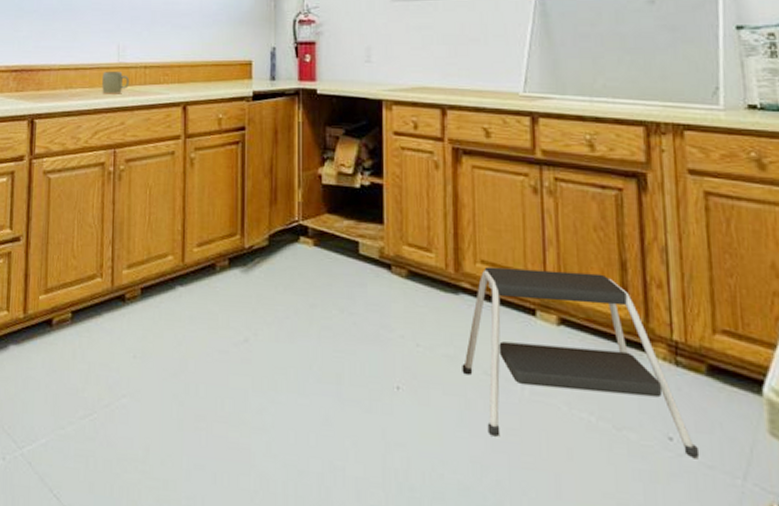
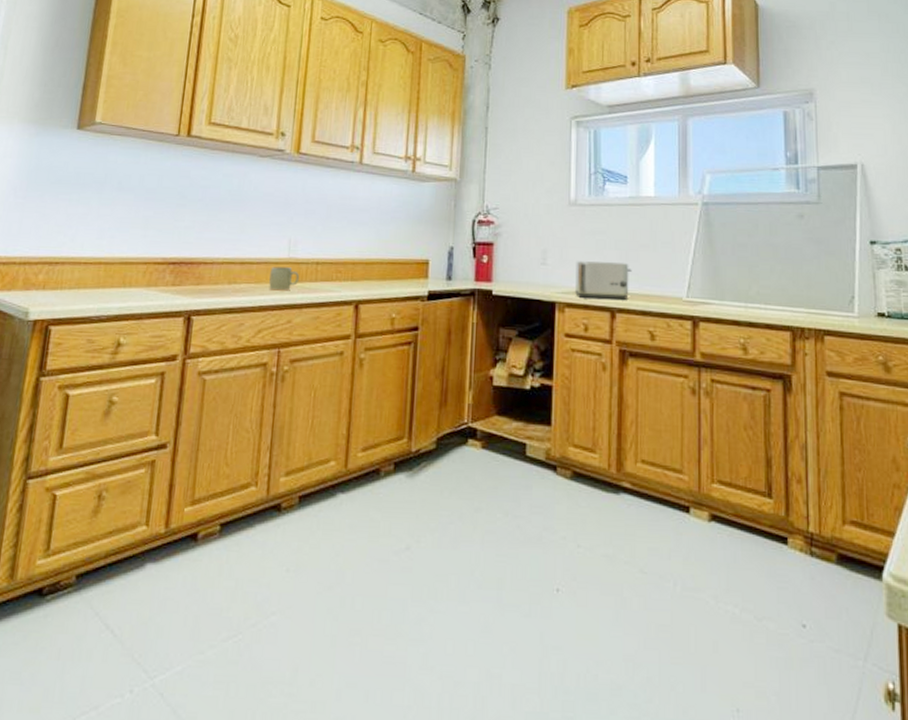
toaster: none [402,57,462,96] -> present [575,261,632,300]
step stool: present [462,266,698,458] -> none [619,466,827,642]

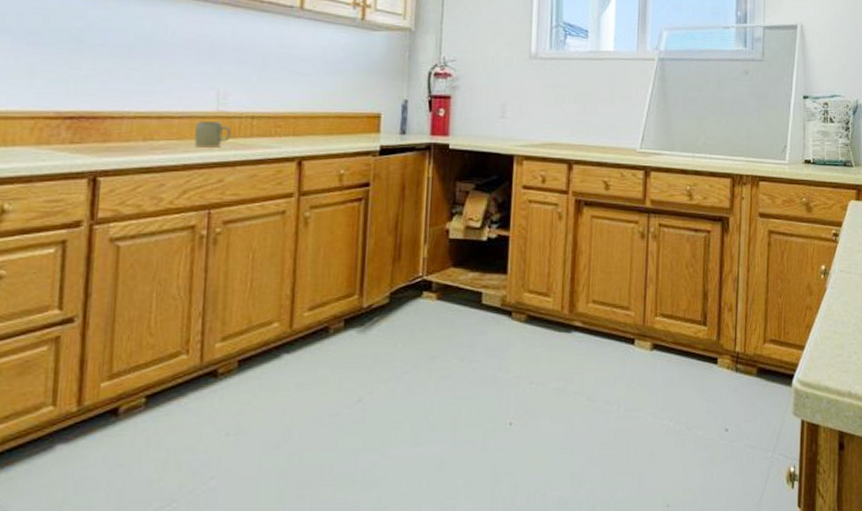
toaster: present [575,261,632,300] -> none [534,114,590,152]

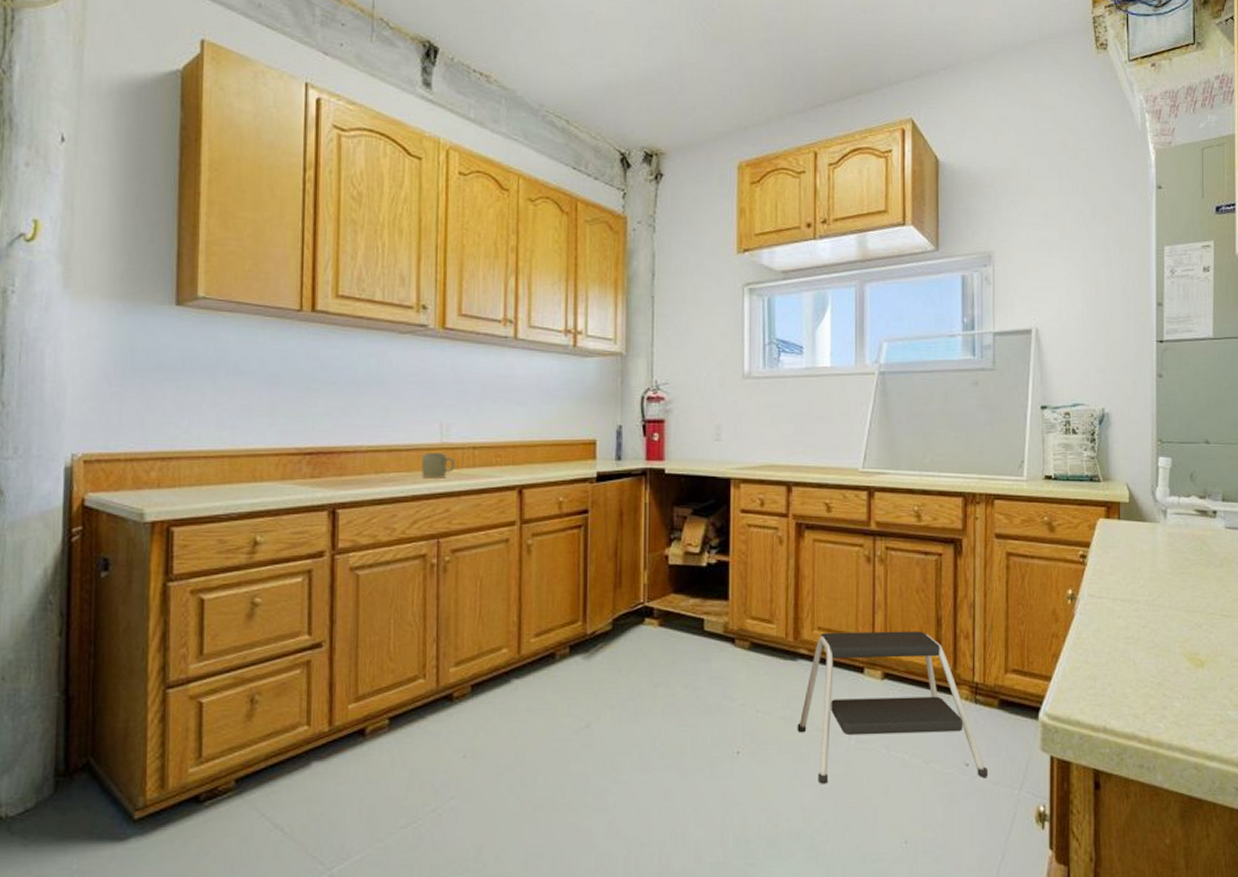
step stool: none [569,303,745,452] -> present [797,631,987,784]

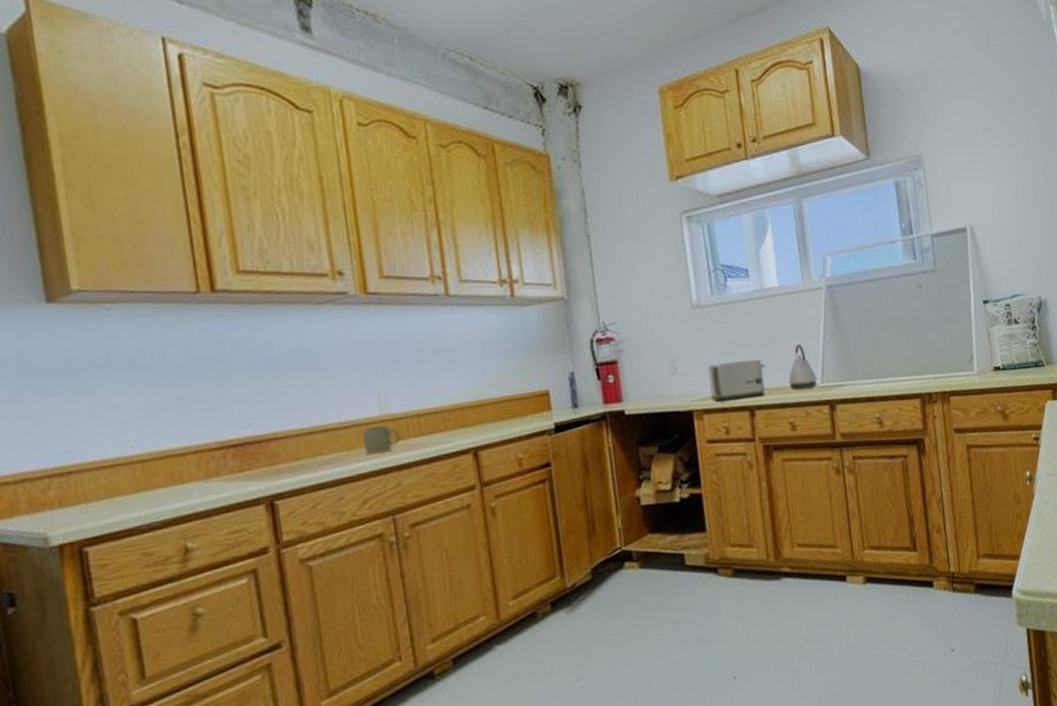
toaster: none [751,435,808,474] -> present [708,359,765,403]
step stool: present [797,631,987,784] -> none [789,532,972,693]
kettle: none [830,427,859,473] -> present [789,344,817,391]

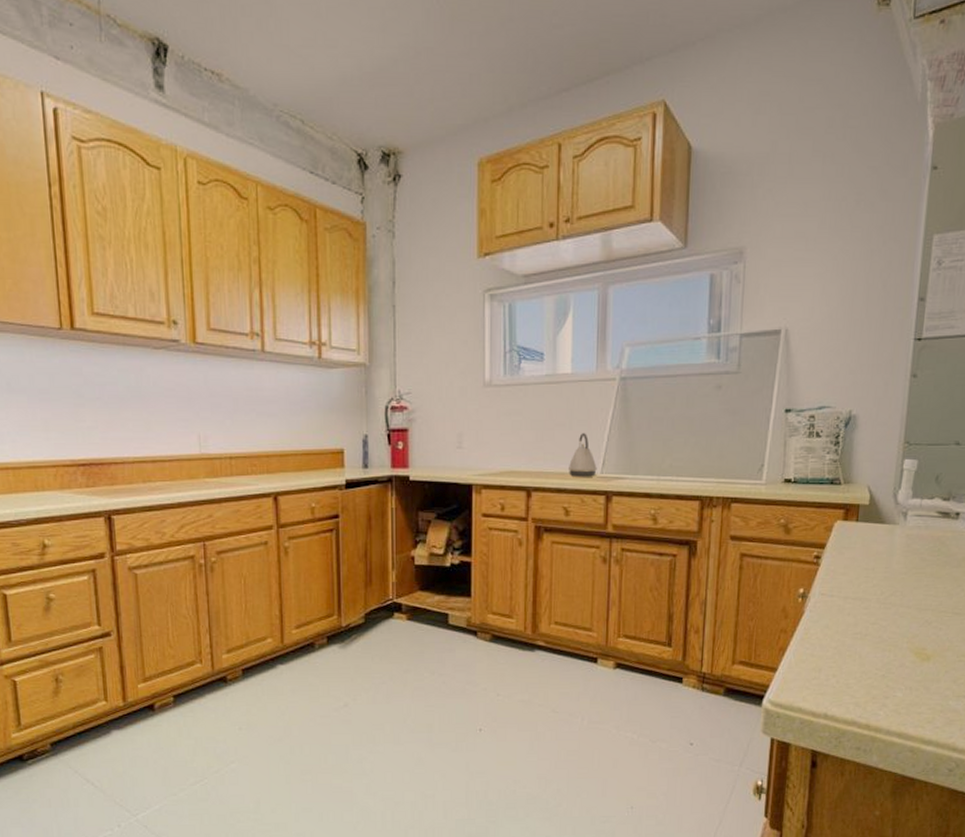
mug: present [361,425,401,455] -> none [183,463,215,487]
toaster: present [708,359,765,403] -> none [492,442,548,480]

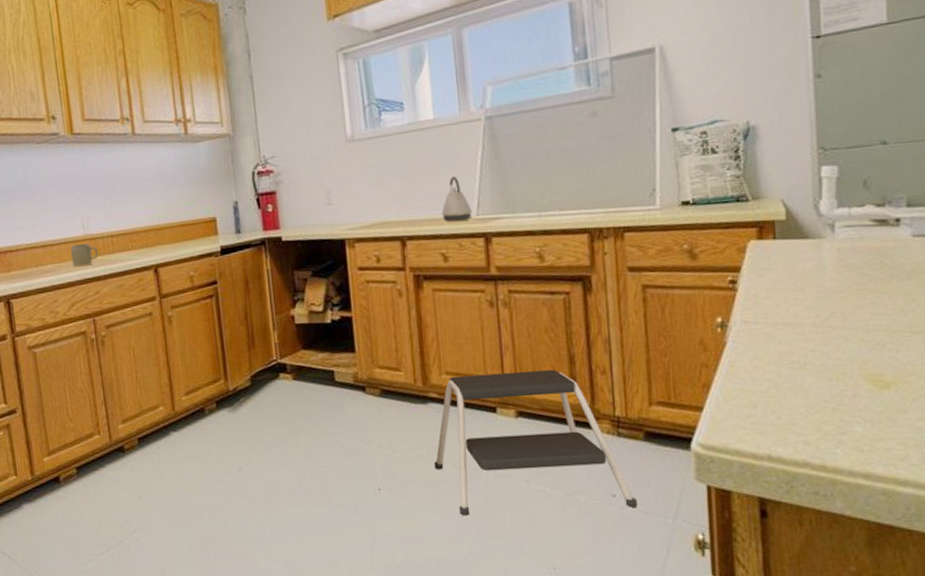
mug: none [183,463,215,487] -> present [70,244,99,267]
step stool: none [534,626,710,758] -> present [434,369,637,516]

